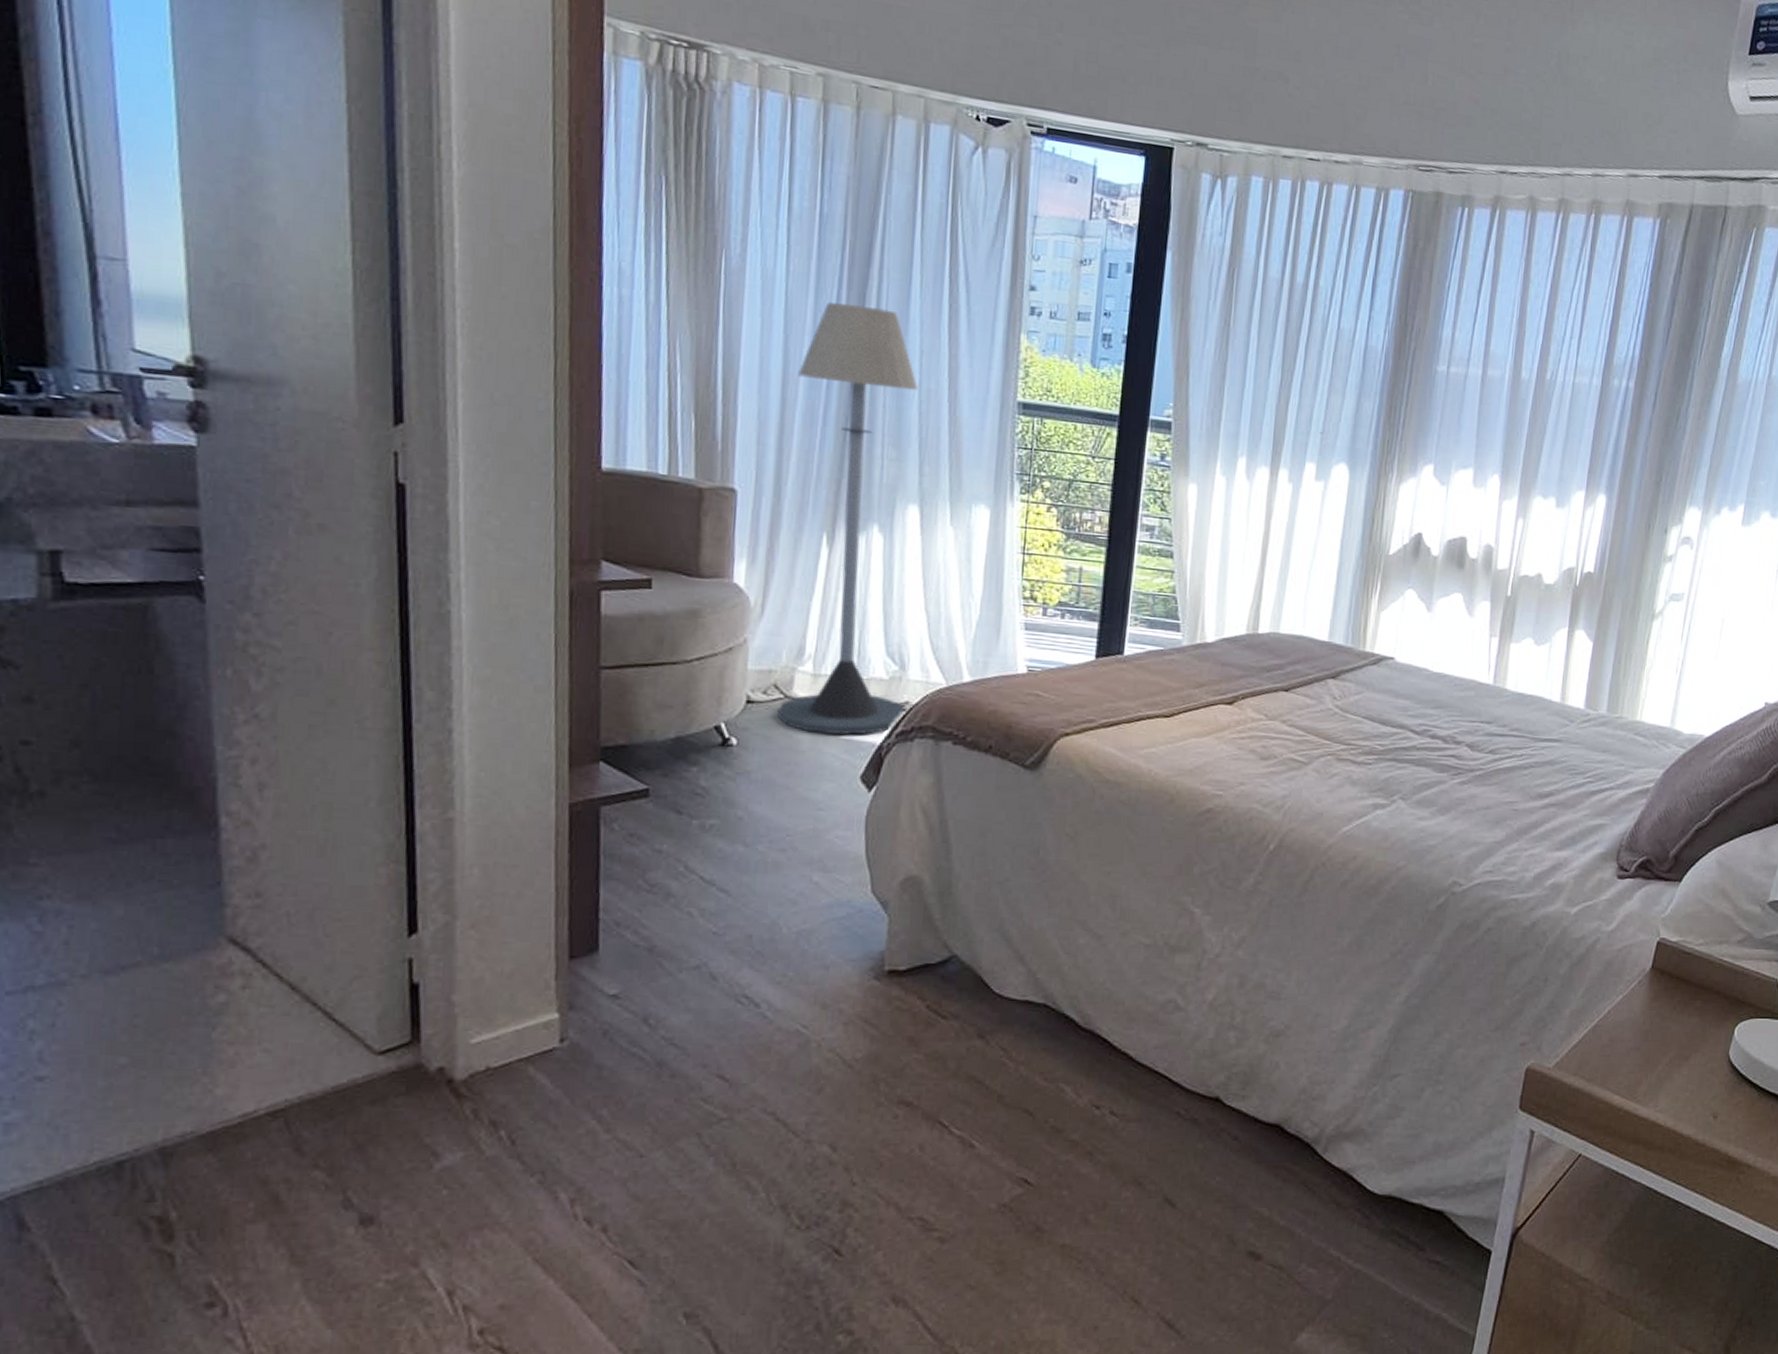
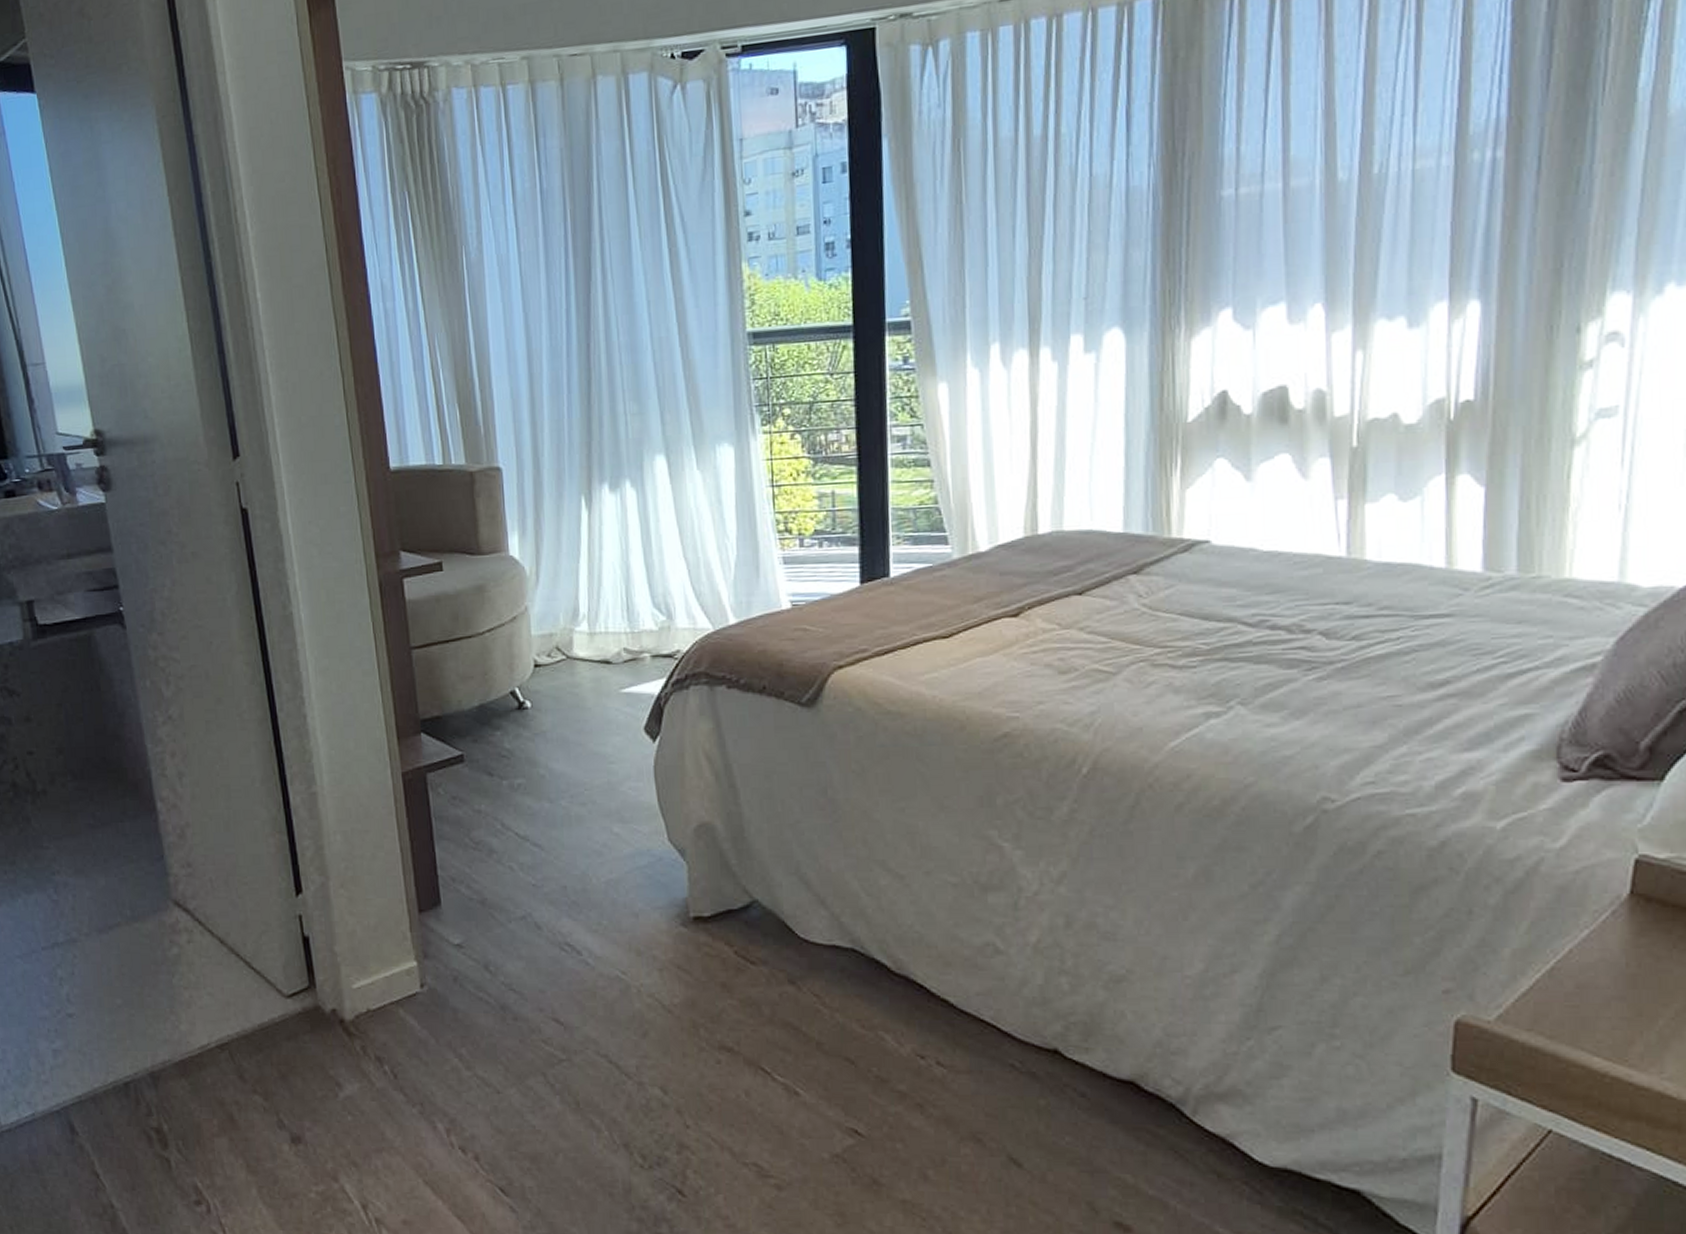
floor lamp: present [776,302,918,736] -> none [540,268,678,690]

